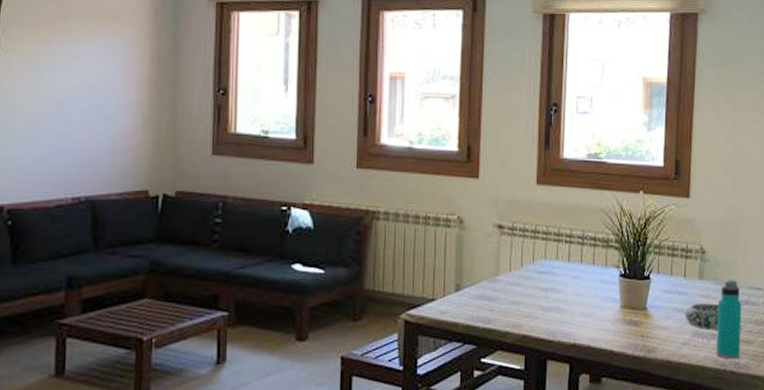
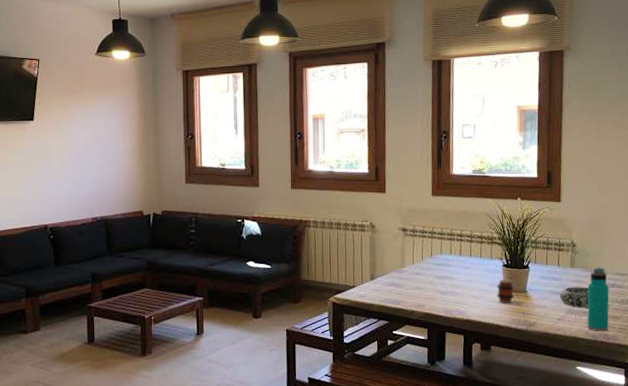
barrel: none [611,293,633,324] -> present [496,280,515,304]

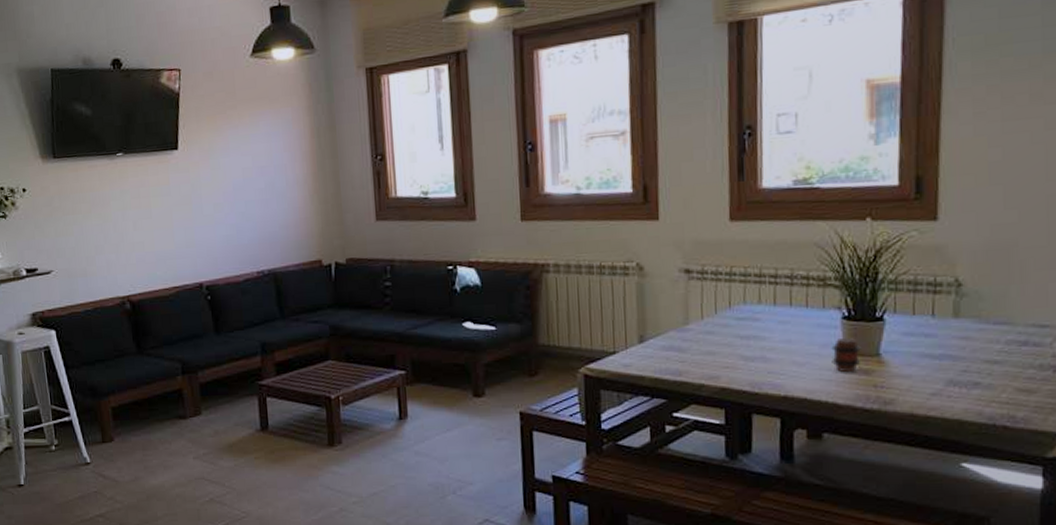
decorative bowl: present [559,287,589,309] -> none [934,346,984,378]
water bottle: present [587,267,609,332] -> none [980,316,1018,412]

